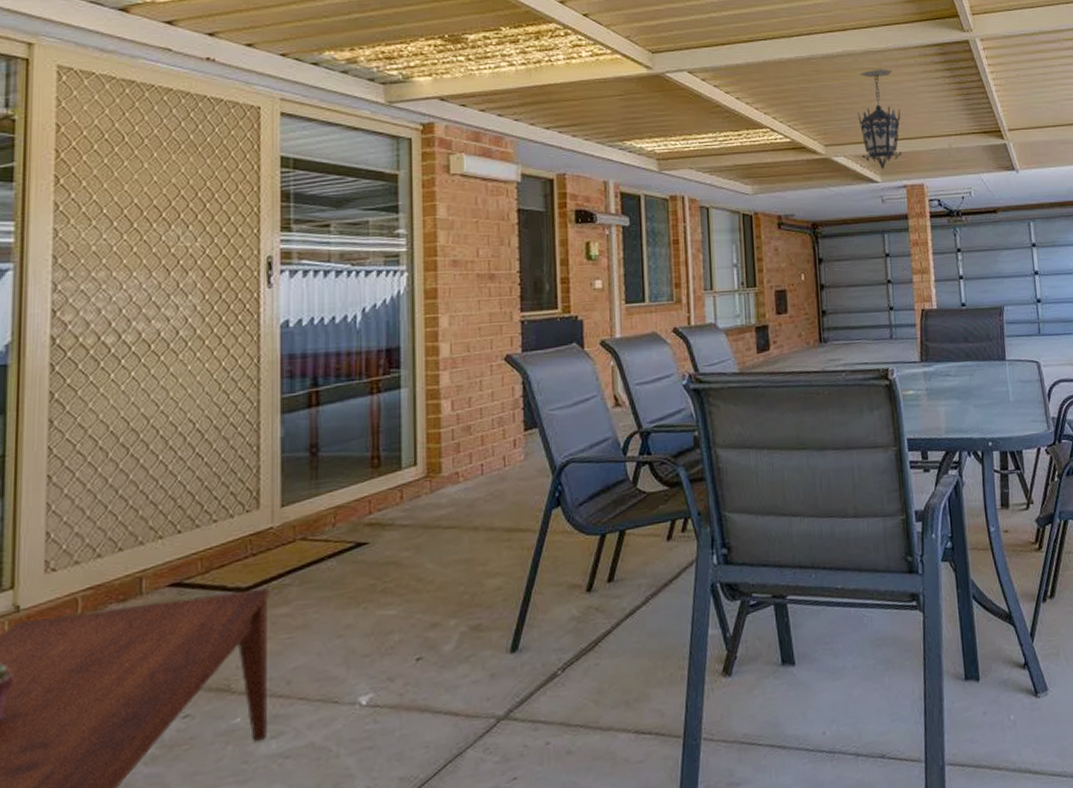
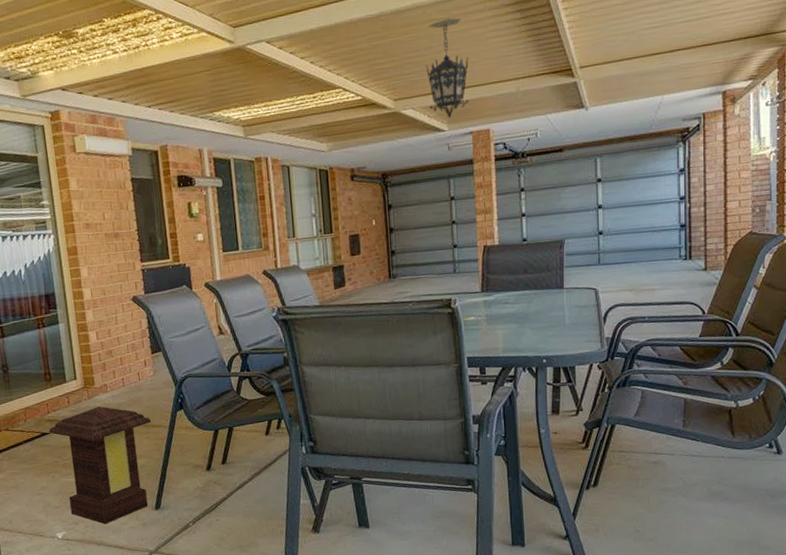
lantern: none [367,503,515,679] -> present [48,406,151,524]

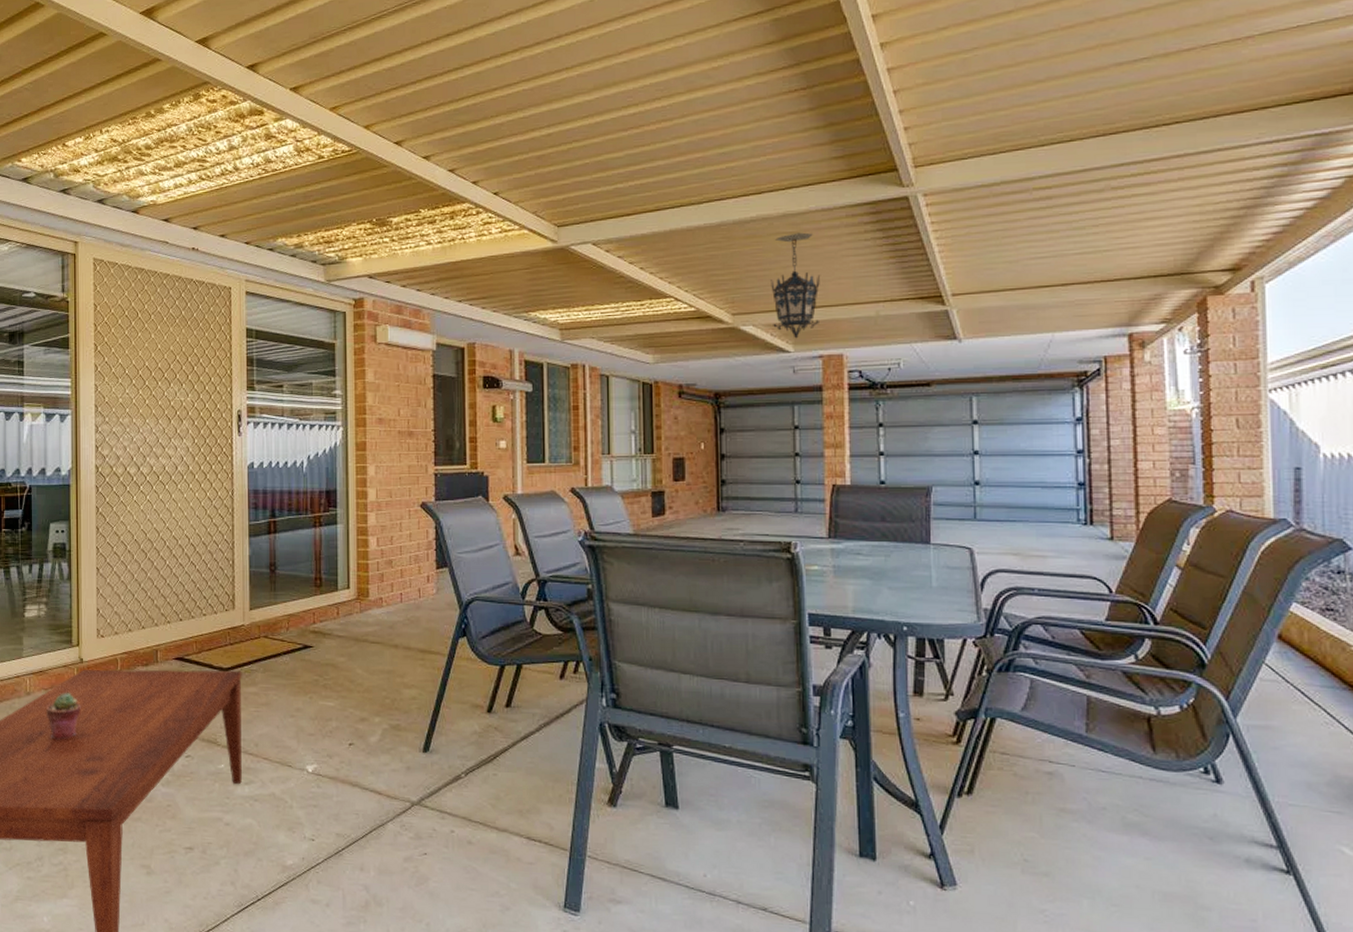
lantern: present [48,406,151,524] -> none [312,623,428,762]

